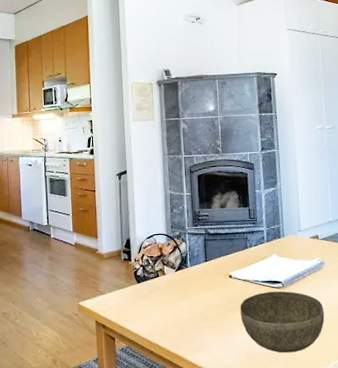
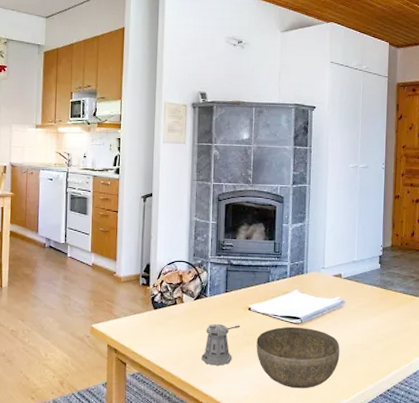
pepper shaker: none [187,293,223,335] -> present [201,323,240,366]

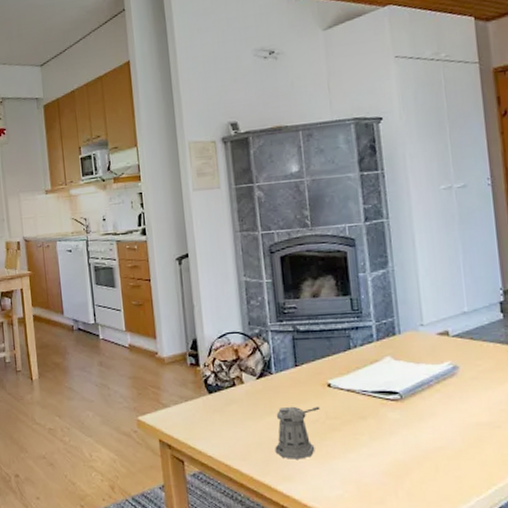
bowl: present [256,326,340,389] -> none [343,404,462,485]

